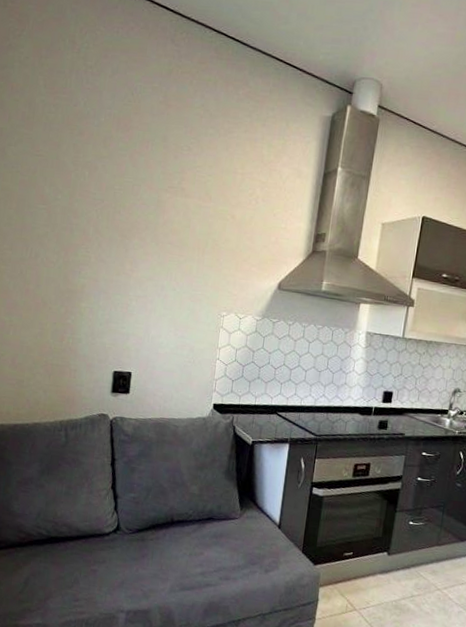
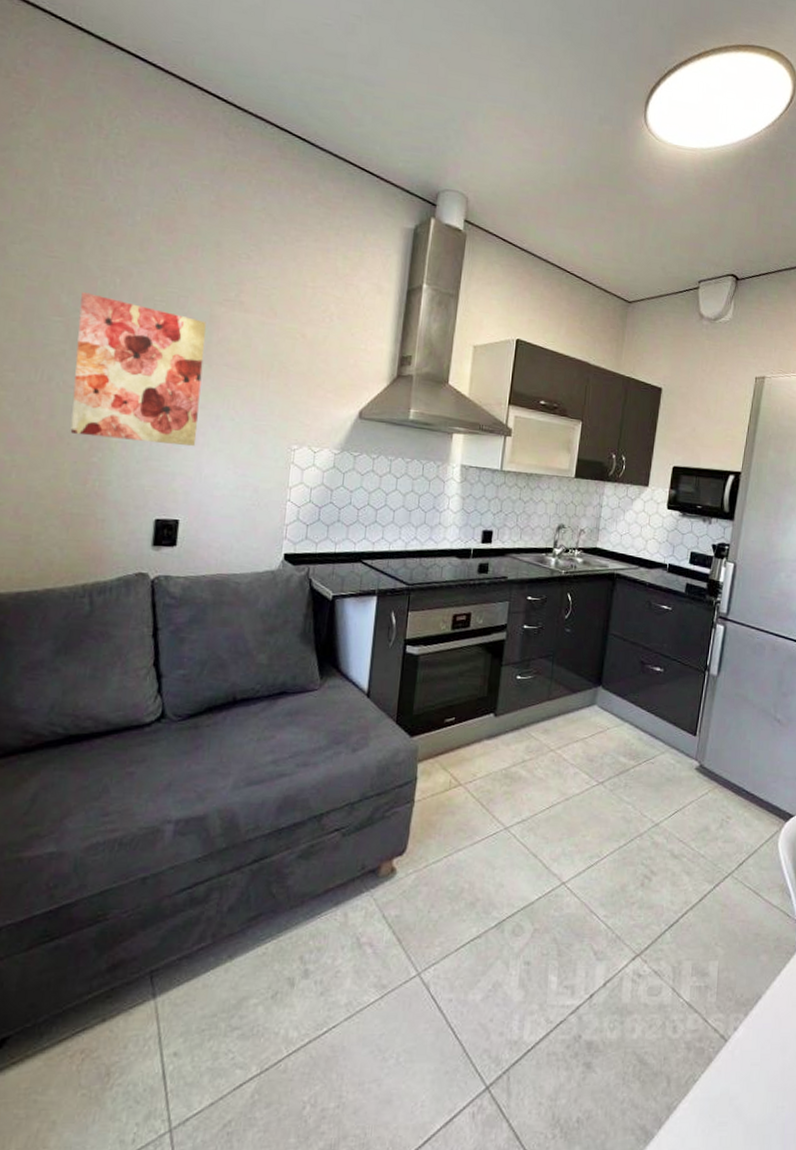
wall art: none [51,184,155,312] -> present [70,292,206,447]

